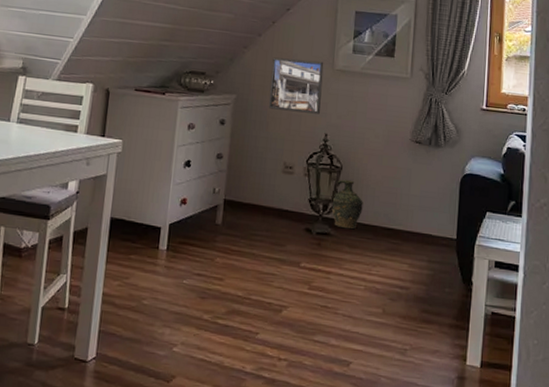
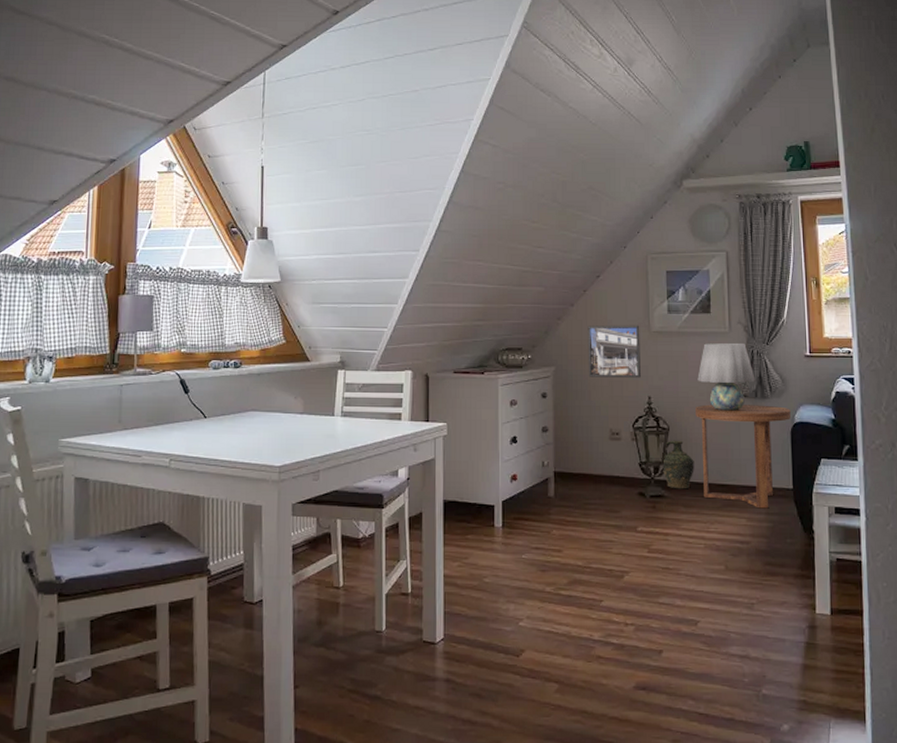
side table: none [369,147,462,256] -> present [695,404,791,509]
table lamp: none [375,86,431,157] -> present [697,343,755,411]

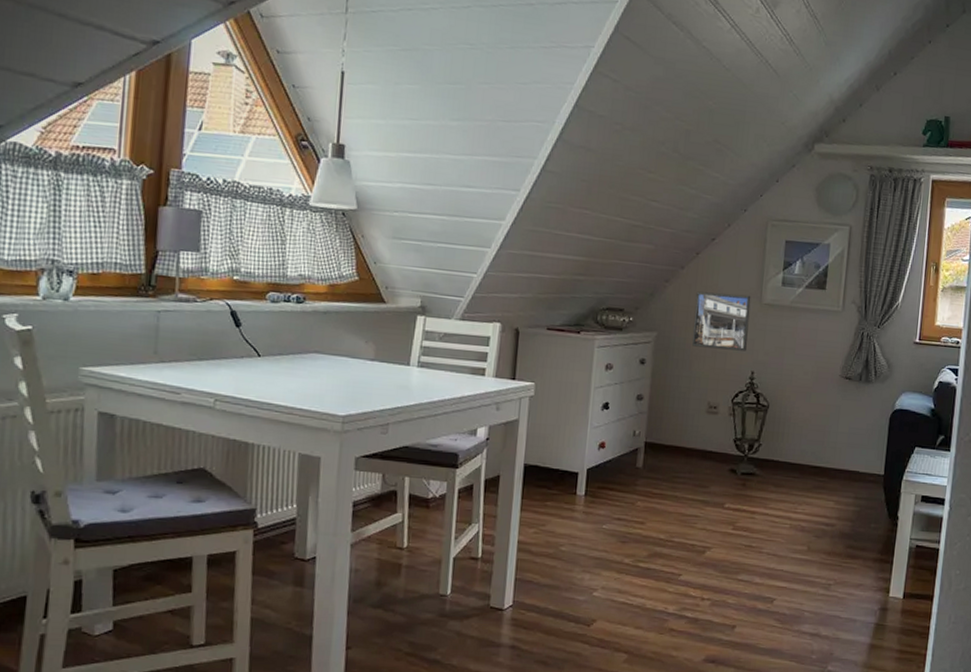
ceramic jug: present [661,440,694,489] -> none [756,418,790,469]
side table: present [695,404,791,509] -> none [795,384,892,493]
table lamp: present [697,343,755,411] -> none [803,321,862,393]

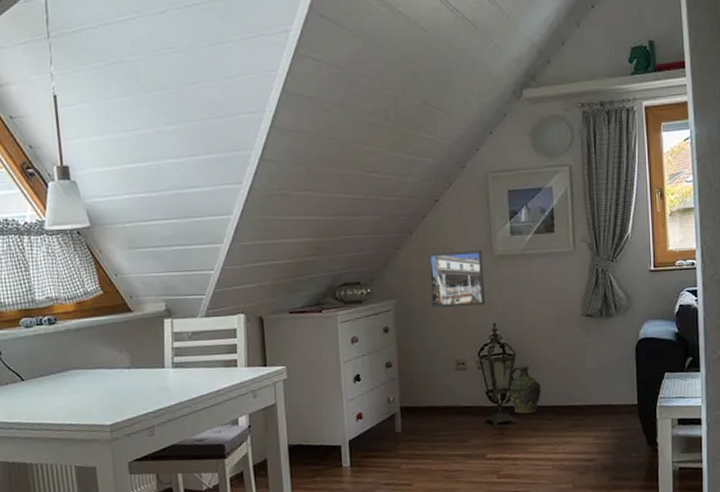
ceramic jug: none [756,418,790,469] -> present [508,365,541,414]

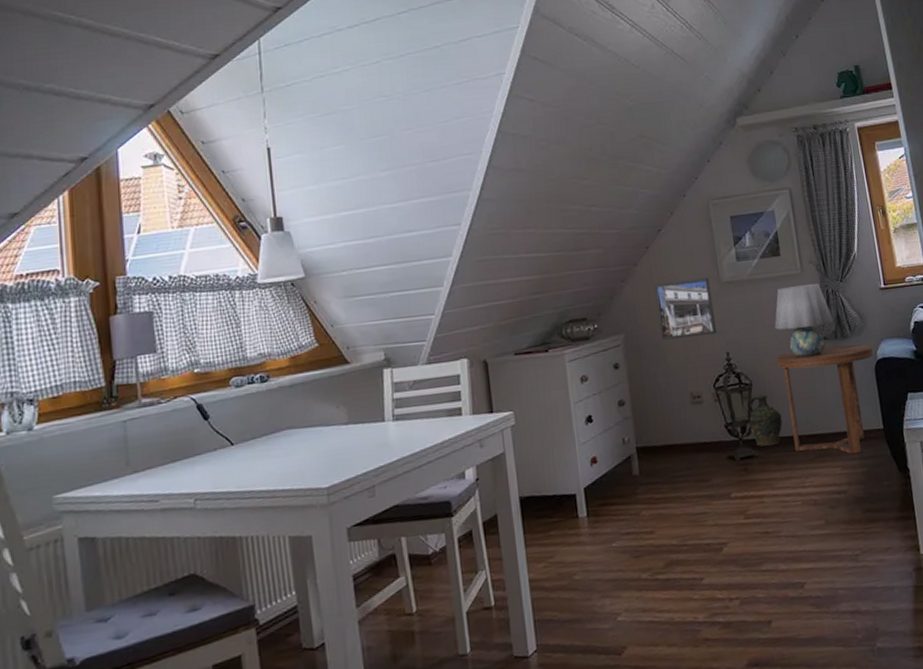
side table: none [541,323,635,426] -> present [776,344,873,455]
table lamp: none [542,262,600,333] -> present [774,284,834,358]

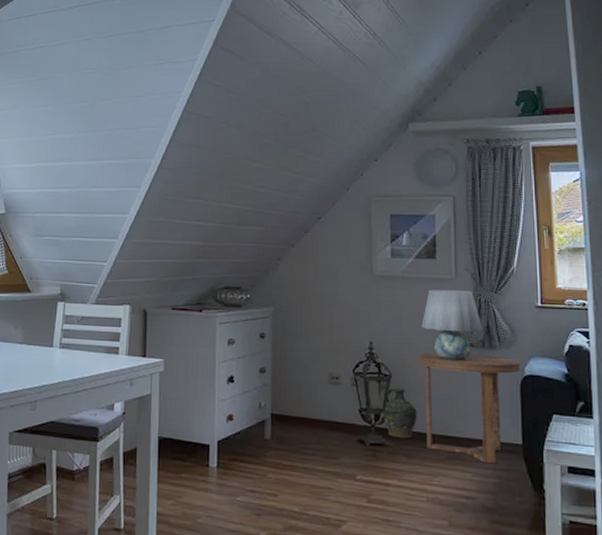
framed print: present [654,277,716,340] -> none [308,267,362,322]

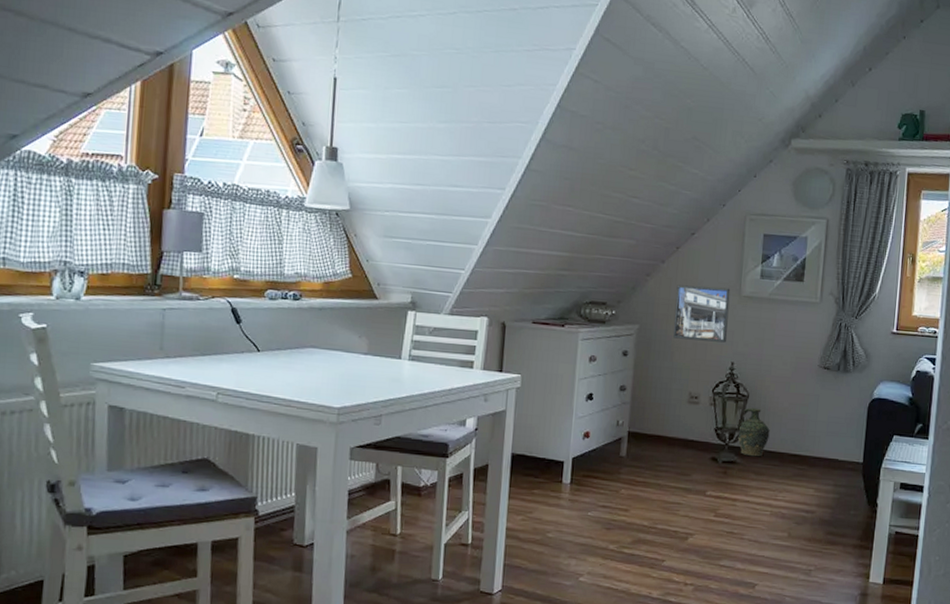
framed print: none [308,267,362,322] -> present [673,284,731,343]
side table: present [419,352,520,464] -> none [775,374,870,481]
table lamp: present [421,289,483,361] -> none [782,312,840,383]

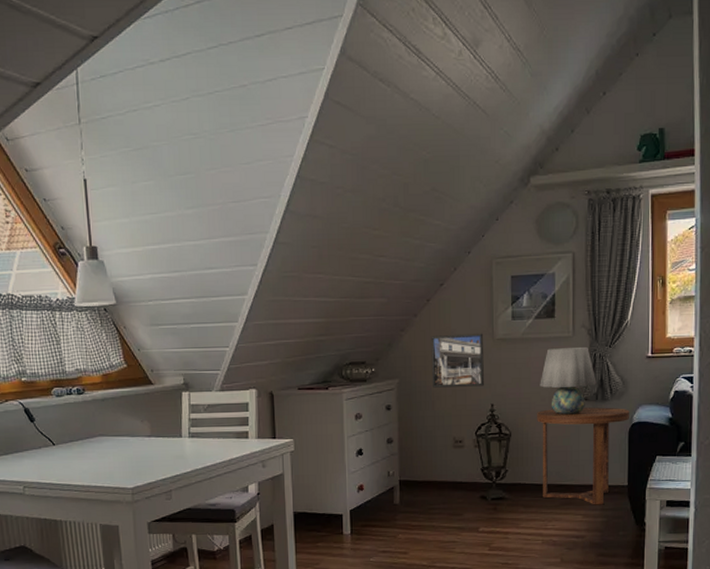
ceramic jug: present [737,407,770,457] -> none [503,445,534,491]
side table: none [775,374,870,481] -> present [537,407,629,505]
table lamp: none [782,312,840,383] -> present [540,347,597,415]

